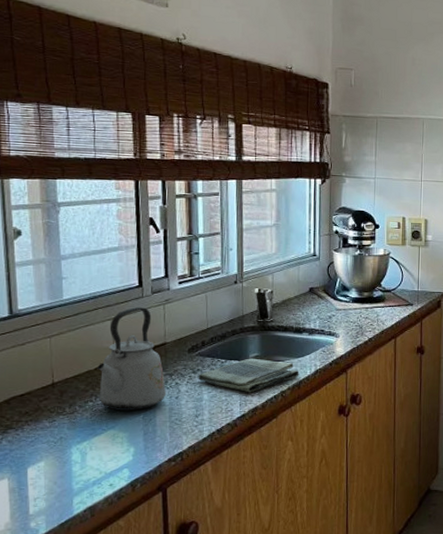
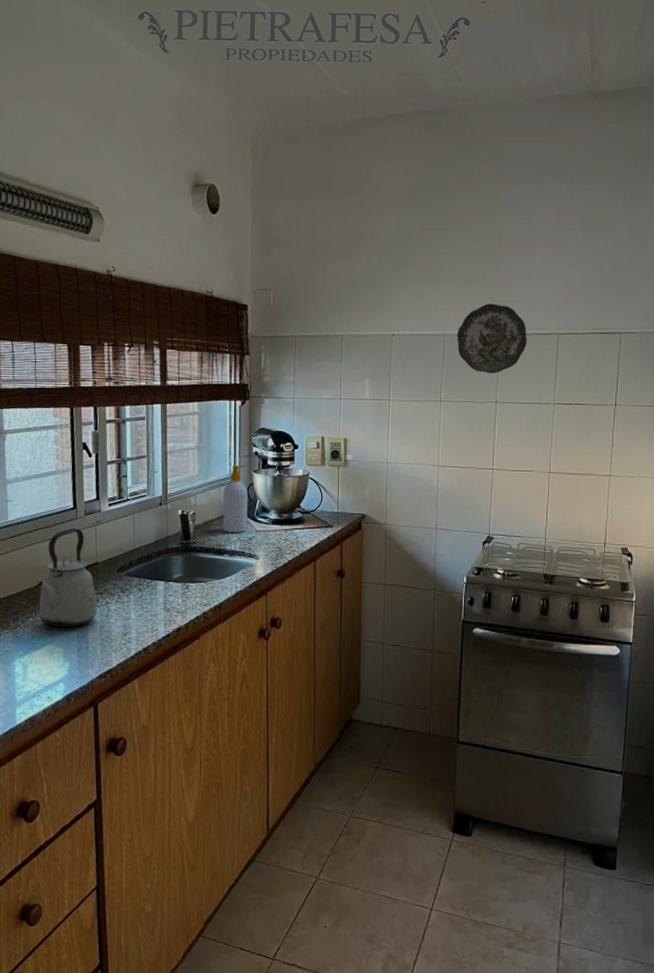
dish towel: present [198,358,299,393] -> none [126,579,221,613]
soap bottle: none [302,243,328,311] -> present [223,465,248,533]

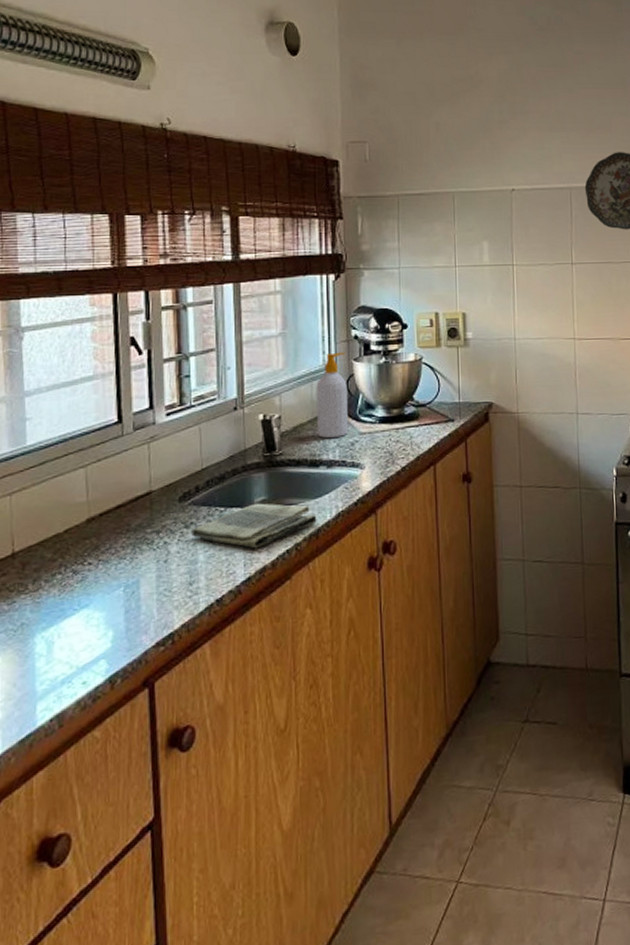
kettle: present [37,528,97,627] -> none [67,448,152,584]
dish towel: none [126,579,221,613] -> present [192,503,317,549]

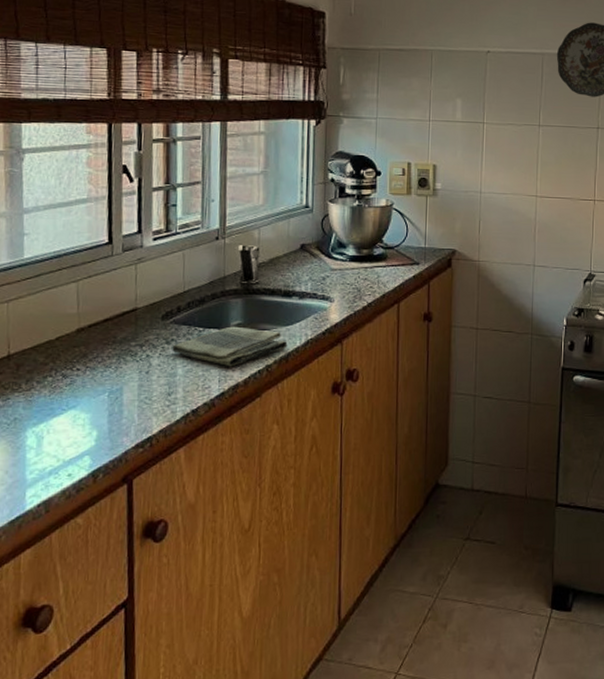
soap bottle: present [316,352,349,438] -> none [292,193,322,271]

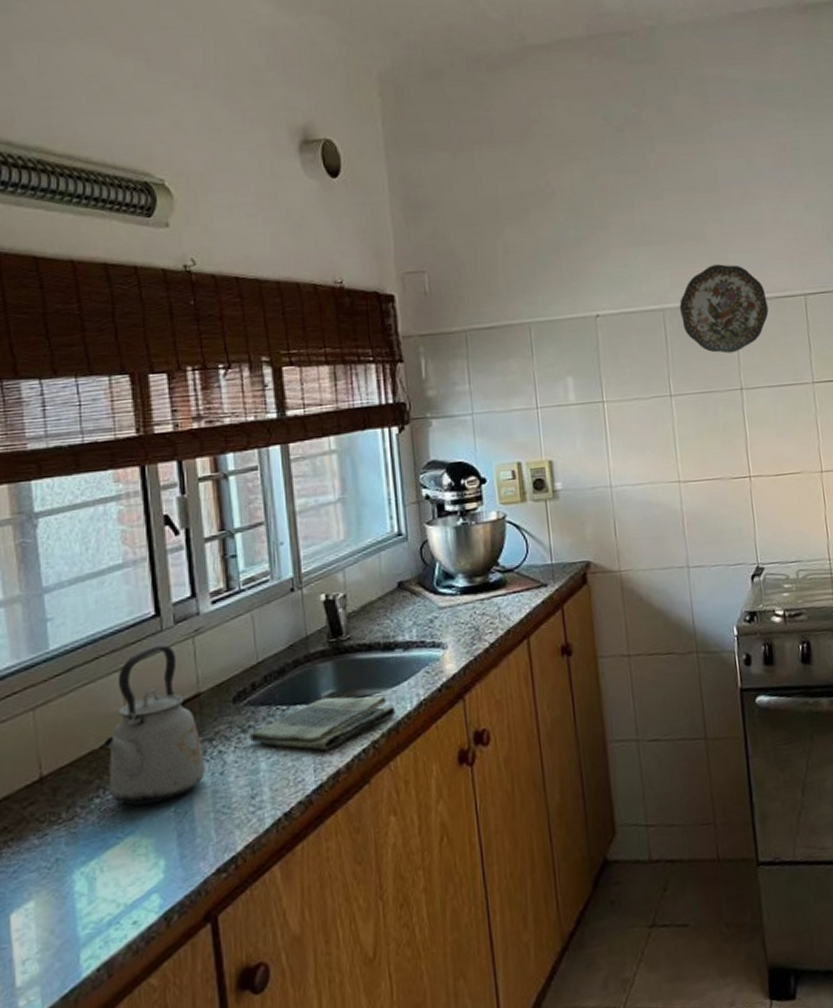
kettle: none [58,267,135,387] -> present [103,645,205,806]

